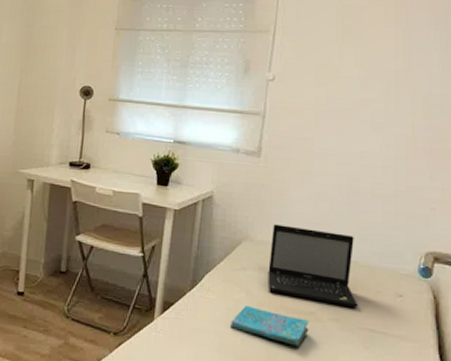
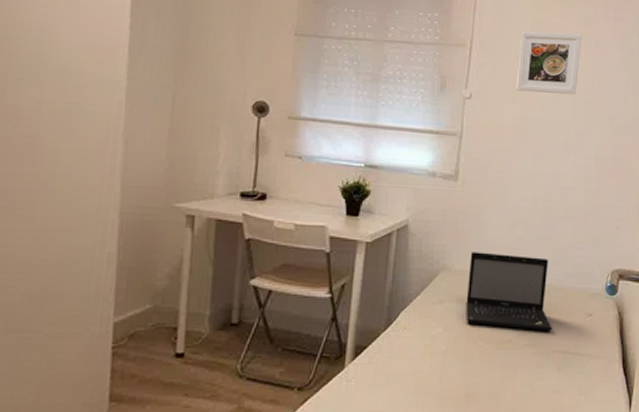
cover: present [231,306,309,346] -> none [428,341,507,377]
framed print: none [320,14,392,75] -> present [516,31,582,95]

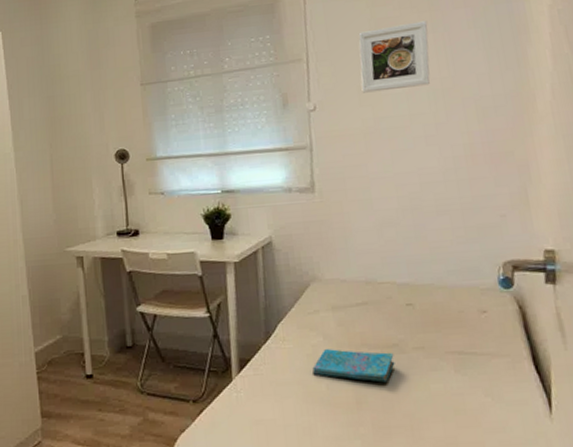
cover: none [428,341,507,377] -> present [312,349,395,382]
laptop: present [466,252,552,332] -> none [339,257,442,333]

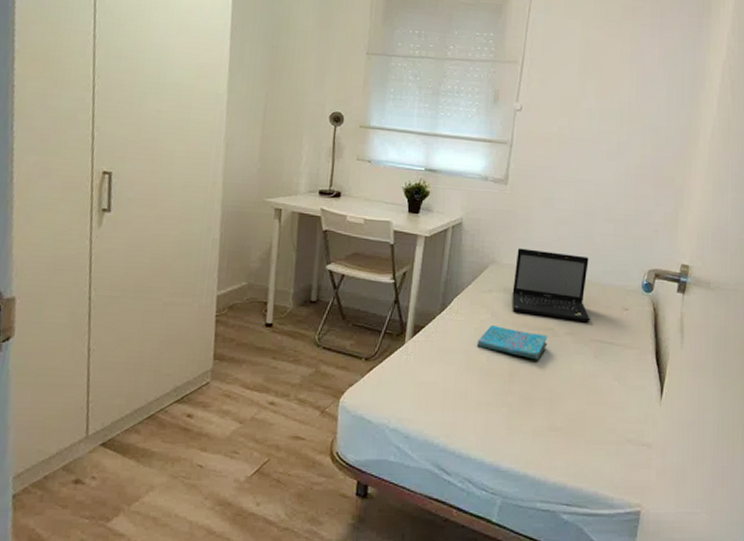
laptop: none [339,257,442,333] -> present [512,248,590,323]
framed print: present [358,20,430,93] -> none [563,48,628,108]

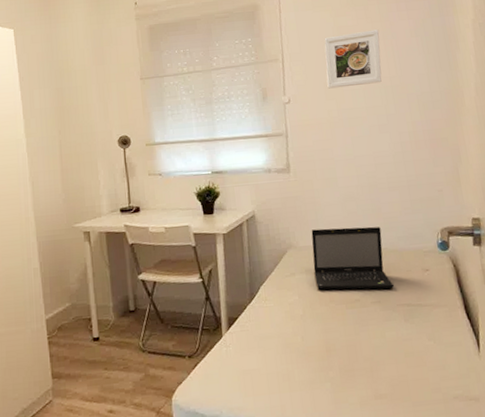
cover: present [477,325,548,360] -> none [290,306,357,333]
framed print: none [563,48,628,108] -> present [324,29,382,89]

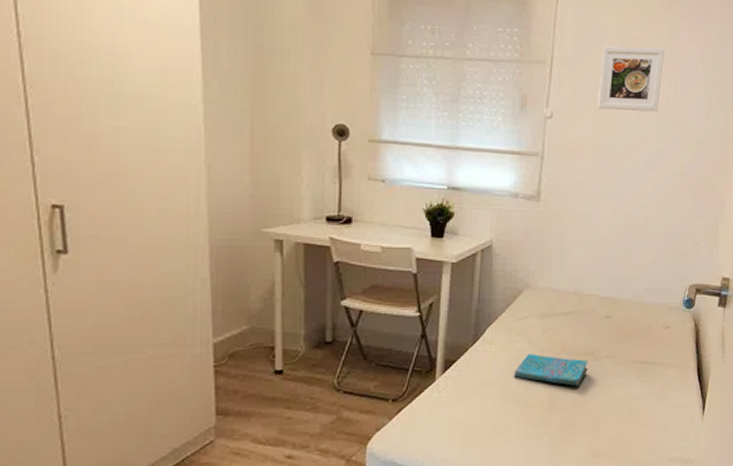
cover: none [290,306,357,333] -> present [514,354,588,386]
laptop: present [311,226,394,290] -> none [549,270,631,344]

